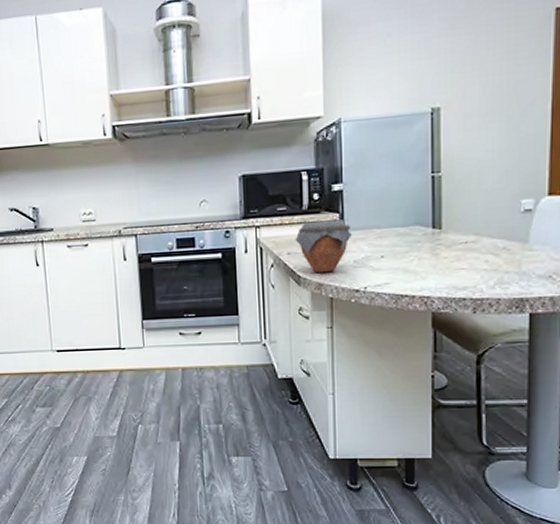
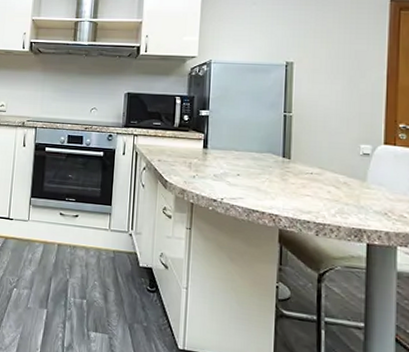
jar: present [295,219,353,273] -> none [165,137,215,182]

